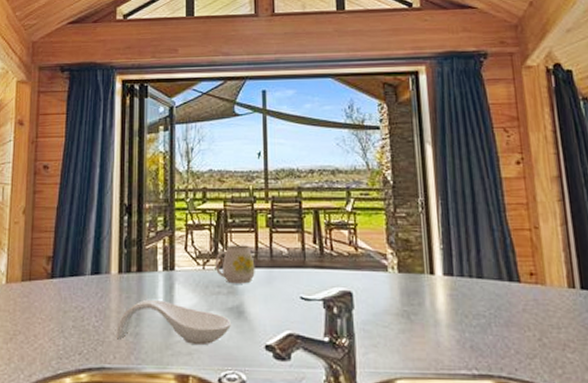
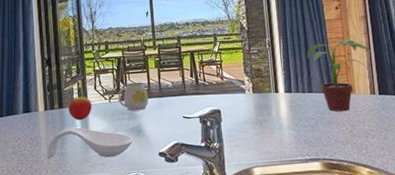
apple: none [149,252,180,290] -> present [68,91,92,120]
potted plant: none [475,208,570,310] -> present [306,40,372,112]

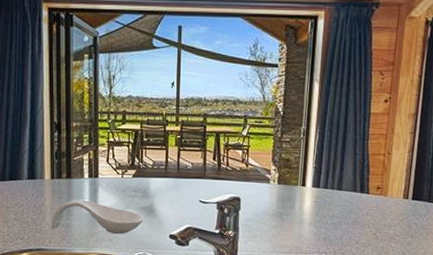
apple: present [68,91,92,120] -> none [77,163,103,193]
mug: present [118,82,149,111] -> none [131,159,165,190]
potted plant: present [306,40,372,112] -> none [343,137,415,213]

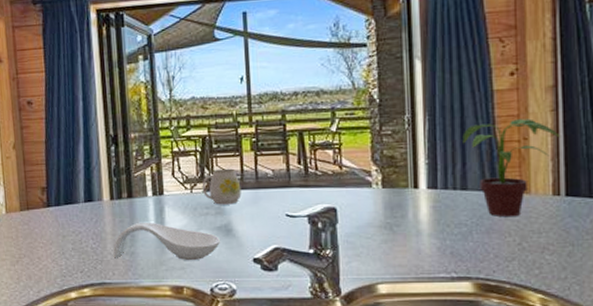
mug: none [131,159,165,190] -> present [202,168,242,205]
potted plant: none [343,137,415,213] -> present [462,119,560,217]

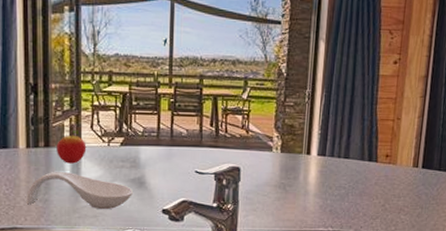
apple: none [139,178,169,214] -> present [57,130,87,164]
mug: present [202,168,242,205] -> none [119,125,156,159]
potted plant: present [462,119,560,217] -> none [350,102,425,183]

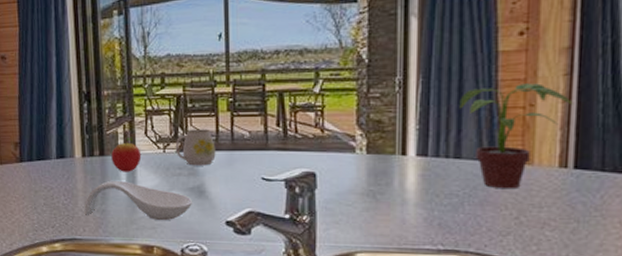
mug: none [119,125,156,159] -> present [175,129,216,166]
potted plant: none [350,102,425,183] -> present [459,83,573,189]

